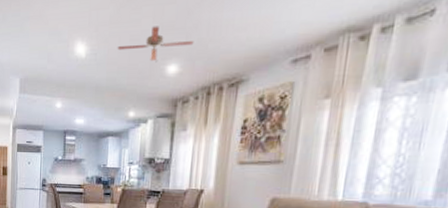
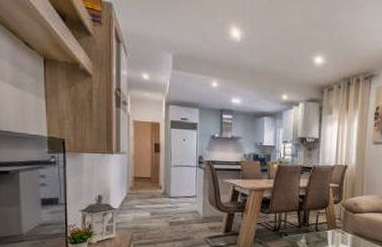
ceiling fan: present [117,26,194,63] -> none [270,21,336,53]

